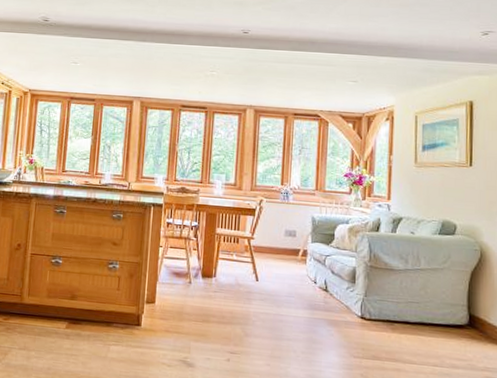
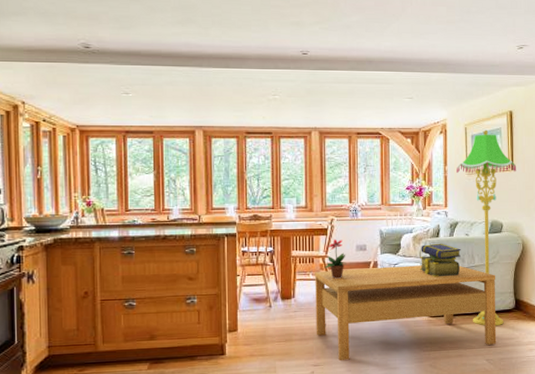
coffee table: none [235,252,446,364] -> present [314,265,497,360]
potted flower: none [250,221,274,263] -> present [325,239,346,279]
stack of books: none [355,238,405,277] -> present [420,243,462,277]
floor lamp: none [403,119,476,342] -> present [456,129,517,326]

